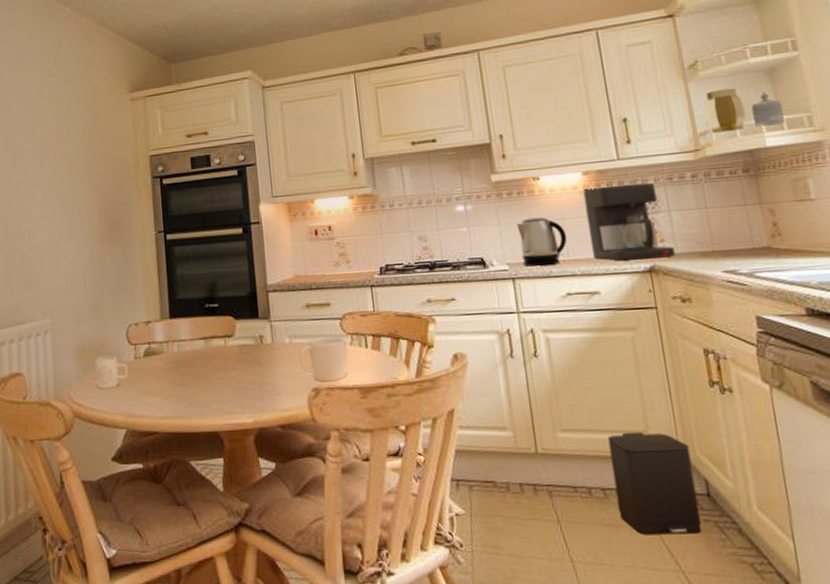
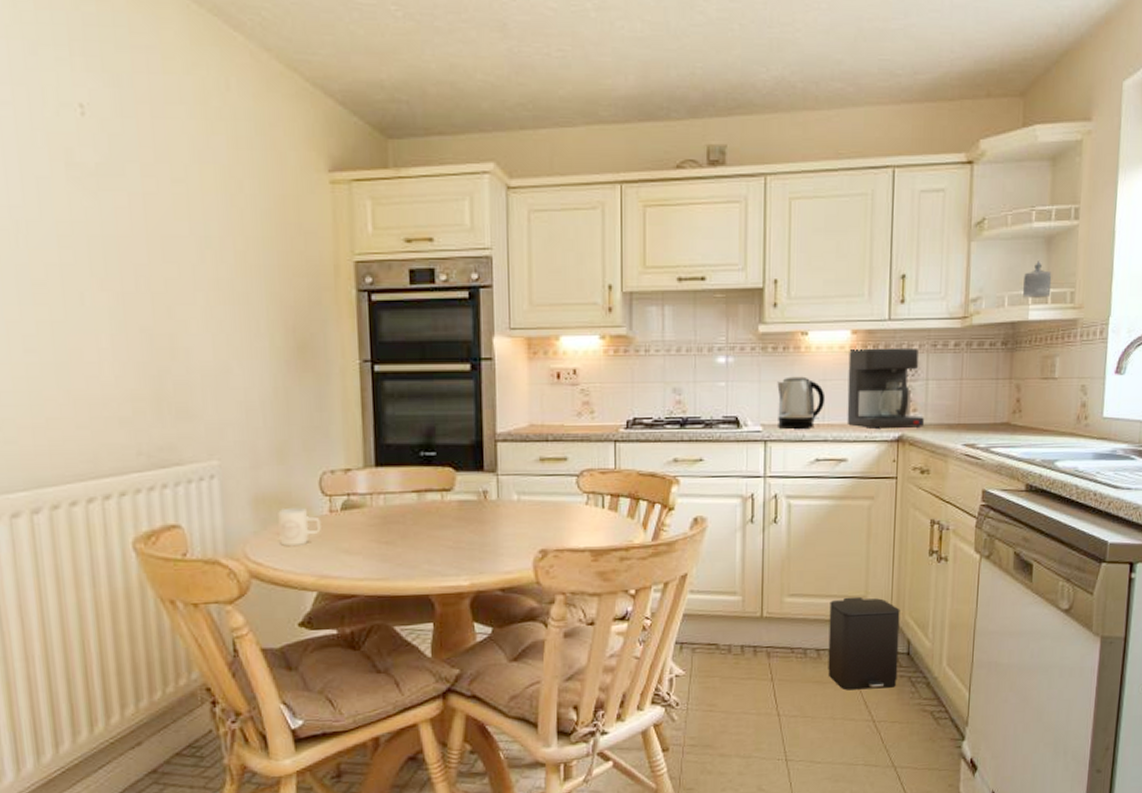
mug: present [299,336,348,382] -> none [528,494,581,544]
jar: present [704,88,746,134] -> none [980,253,1018,301]

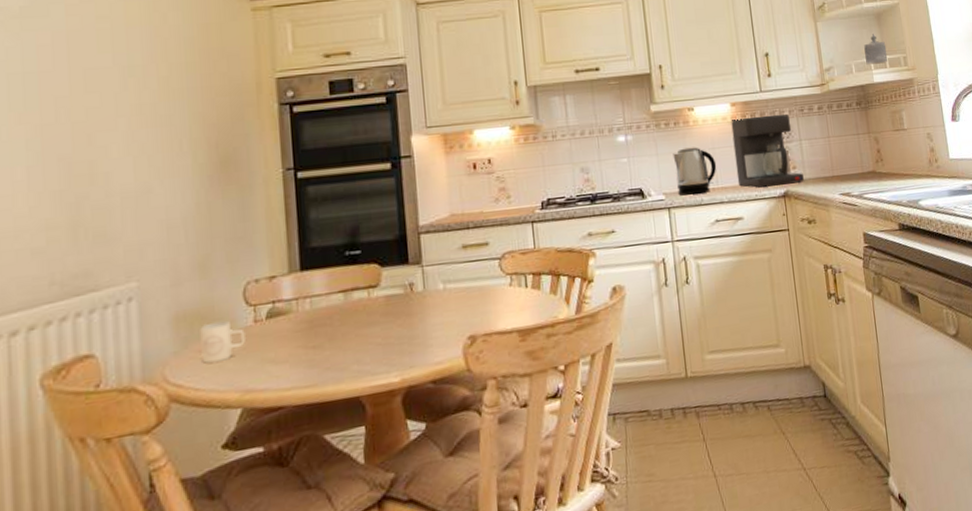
pedal bin: present [828,596,900,690] -> none [747,345,819,441]

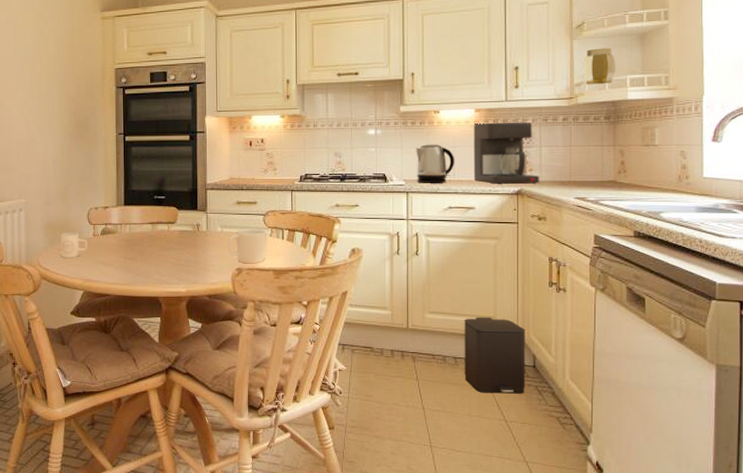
mug: none [454,278,507,328] -> present [228,228,267,264]
pedal bin: none [747,345,819,441] -> present [464,316,525,394]
jar: none [829,29,860,70] -> present [583,48,615,85]
decorative jar: present [864,34,888,66] -> none [622,53,647,83]

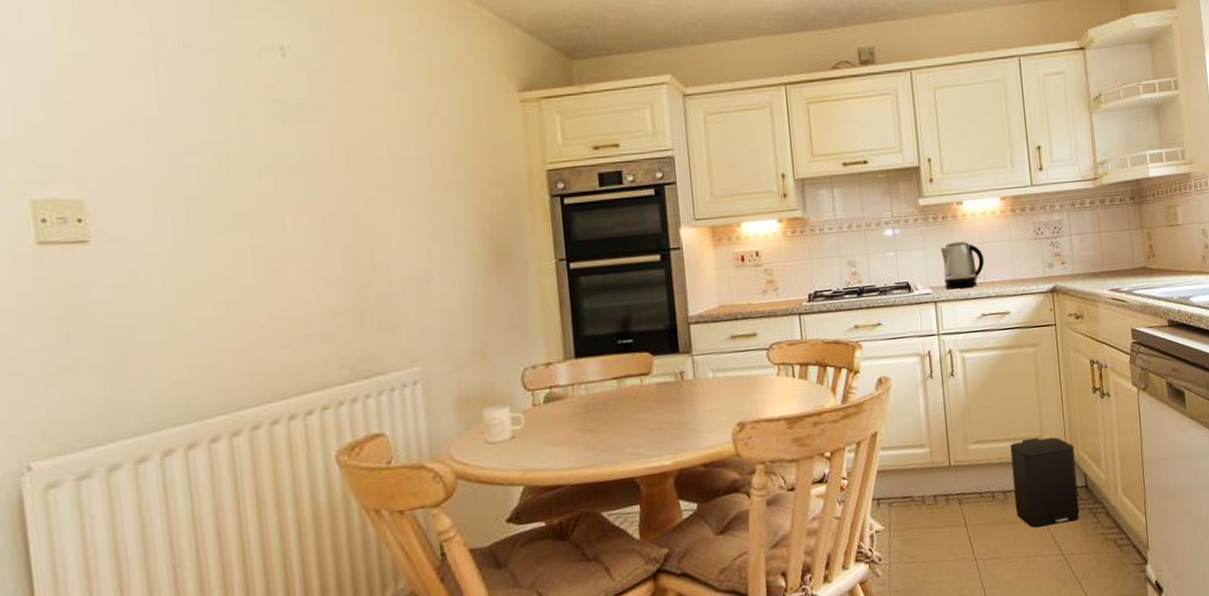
mug: present [228,228,267,264] -> none [723,367,775,416]
coffee maker: present [473,122,539,184] -> none [1000,208,1073,282]
jar: present [583,48,615,85] -> none [1104,121,1135,163]

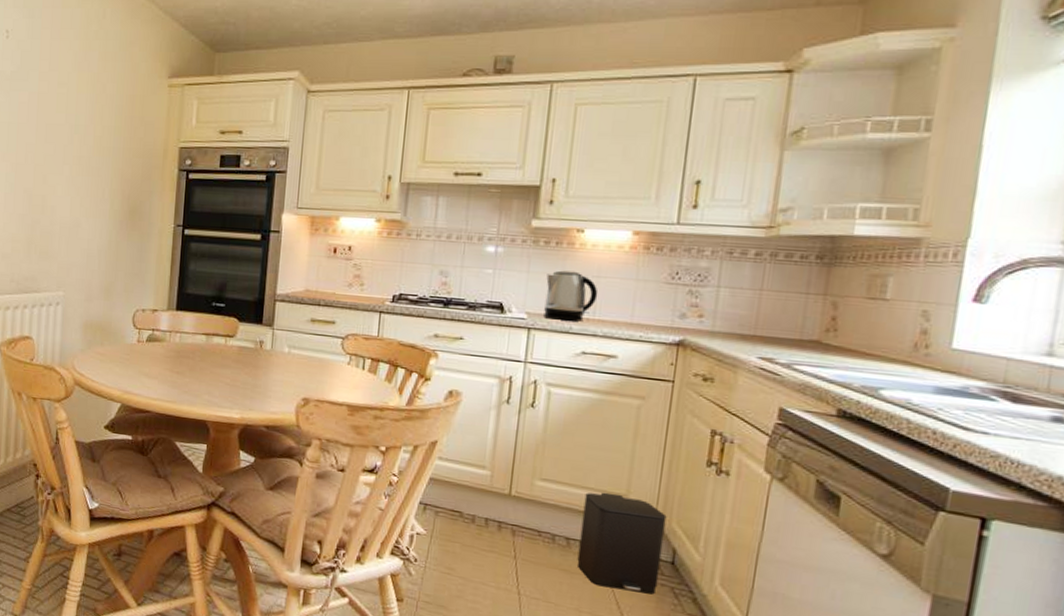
mug: present [482,404,526,445] -> none [99,334,131,366]

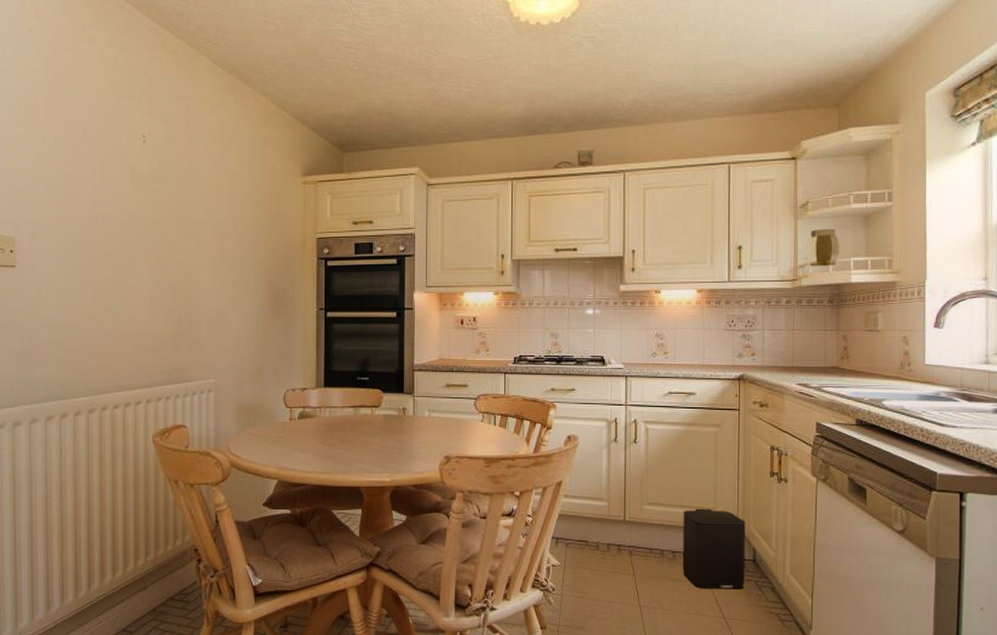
kettle: present [544,270,598,322] -> none [636,325,676,367]
jar: none [792,163,843,213] -> present [807,229,839,267]

